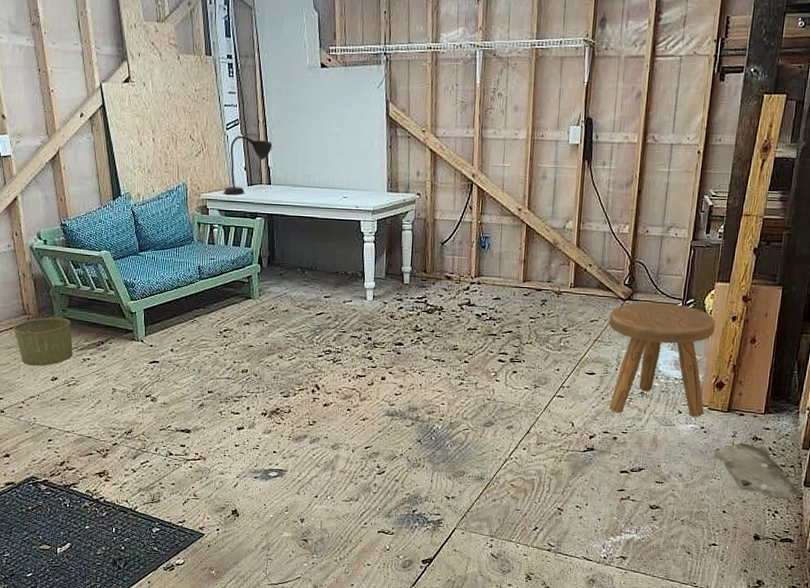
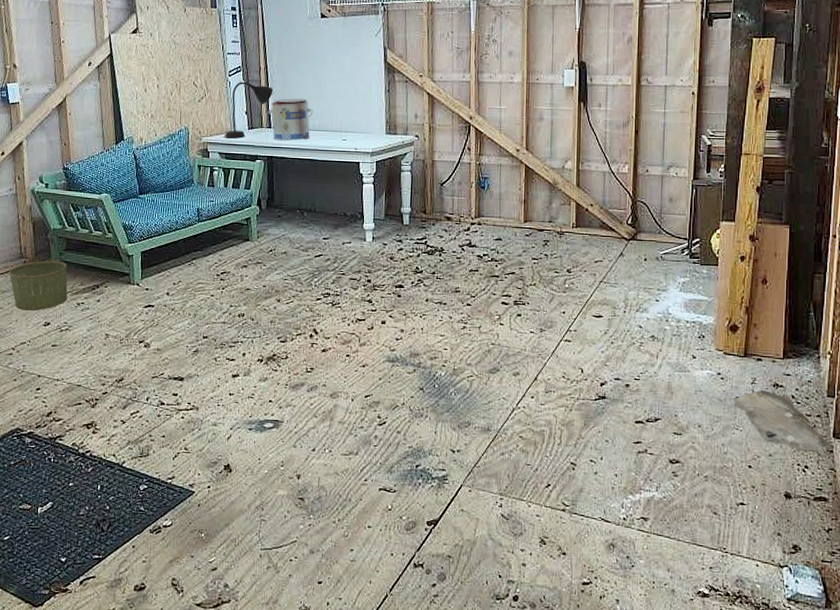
paint can: none [267,153,314,198] -> present [267,98,313,141]
stool: present [608,302,716,417] -> none [613,242,723,362]

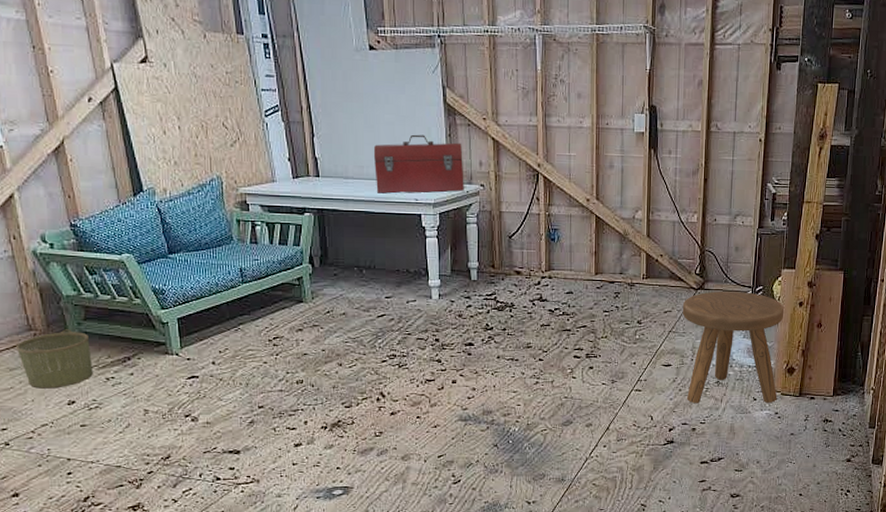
desk lamp: present [223,82,273,139] -> none [264,123,319,189]
paint can: present [267,98,313,141] -> none [314,143,367,191]
toolbox: none [319,90,401,143] -> present [373,134,464,194]
stool: none [613,242,723,362] -> present [682,291,784,404]
plastic bag: present [732,390,831,451] -> none [788,426,870,477]

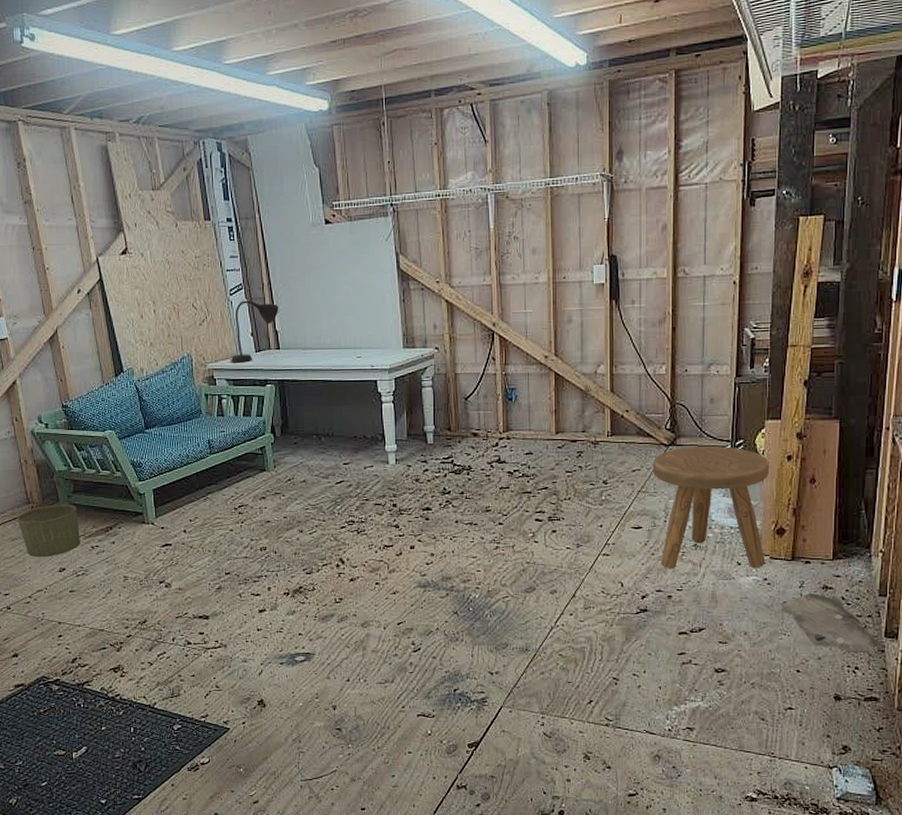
desk lamp: none [264,123,319,189] -> present [229,300,279,363]
toolbox: present [373,134,464,194] -> none [330,302,419,362]
plastic bag: none [788,426,870,477] -> present [780,594,883,651]

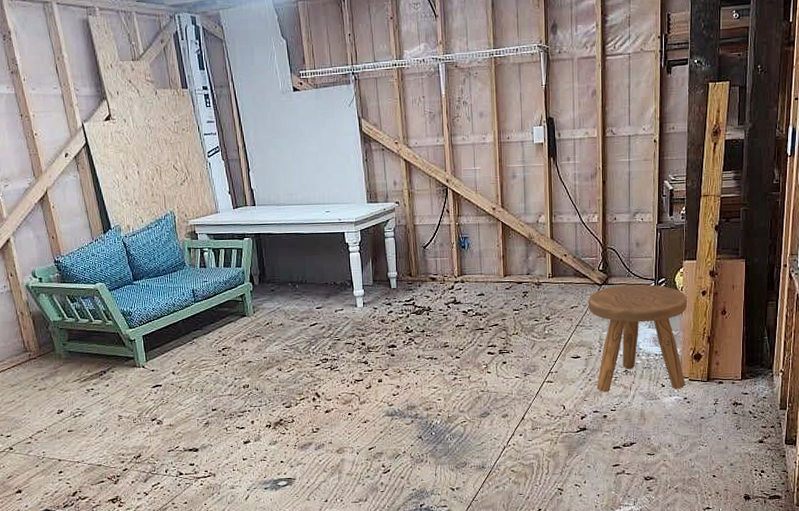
basket: present [16,502,80,557] -> none [15,349,77,401]
desk lamp: present [229,300,279,363] -> none [209,161,254,219]
plastic bag: present [780,594,883,651] -> none [698,409,784,458]

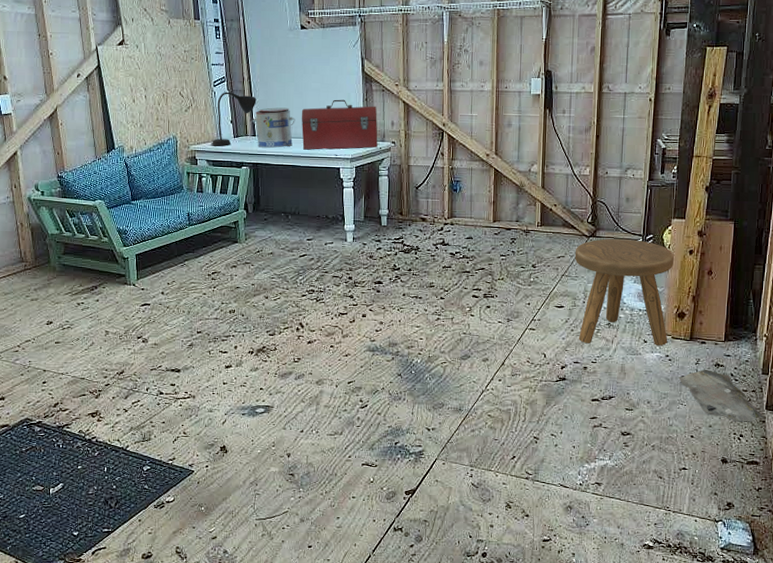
desk lamp: none [209,161,254,219] -> present [210,92,257,146]
paint can: none [250,174,295,217] -> present [252,107,295,148]
toolbox: none [300,161,381,216] -> present [301,99,378,150]
plastic bag: none [698,409,784,458] -> present [678,370,764,421]

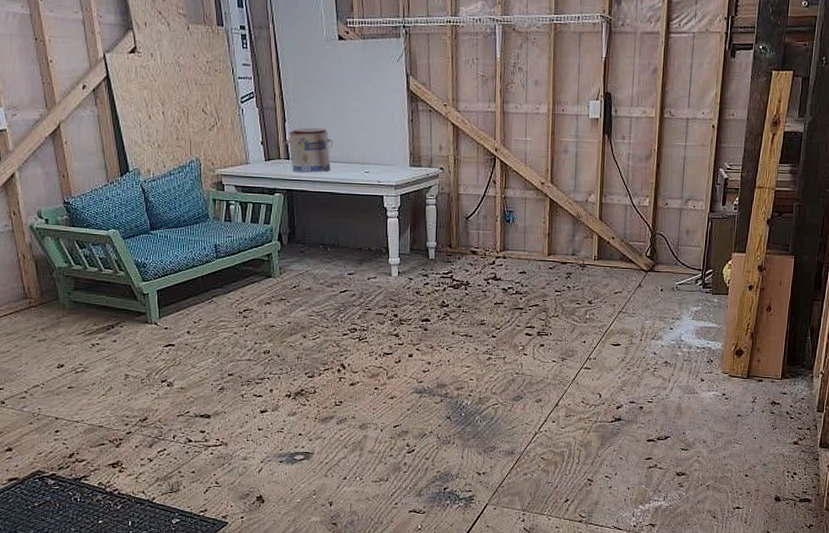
desk lamp: present [210,92,257,146] -> none [238,109,290,171]
toolbox: present [301,99,378,150] -> none [340,120,425,176]
stool: present [574,239,674,346] -> none [632,273,733,384]
plastic bag: present [678,370,764,421] -> none [735,408,817,459]

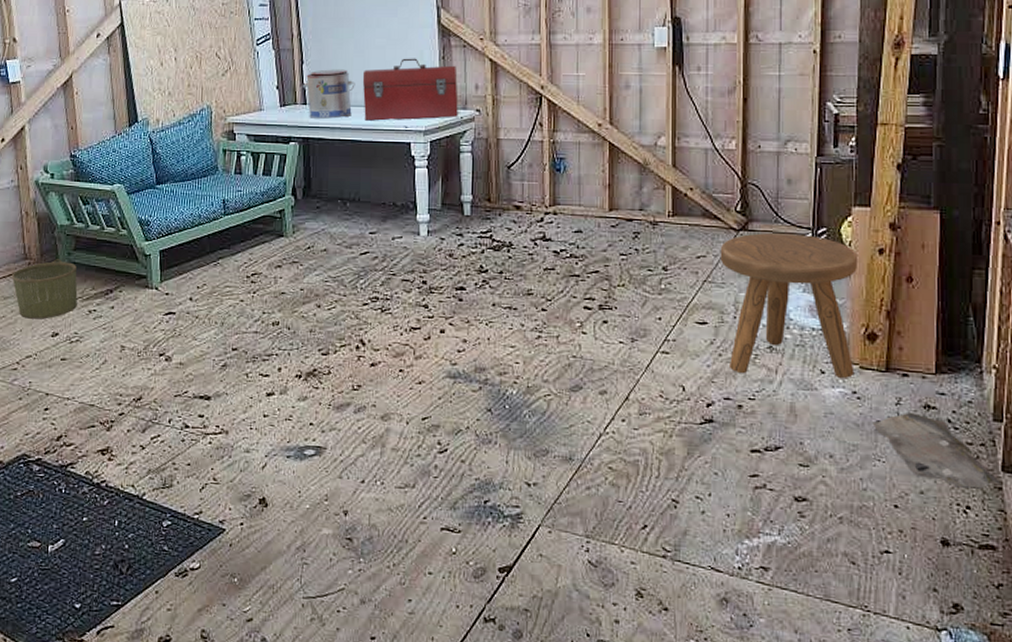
basket: none [12,298,80,353] -> present [11,259,78,319]
toolbox: none [340,120,425,176] -> present [362,58,458,121]
stool: none [632,273,733,384] -> present [720,233,857,378]
plastic bag: none [735,408,817,459] -> present [872,413,1000,488]

